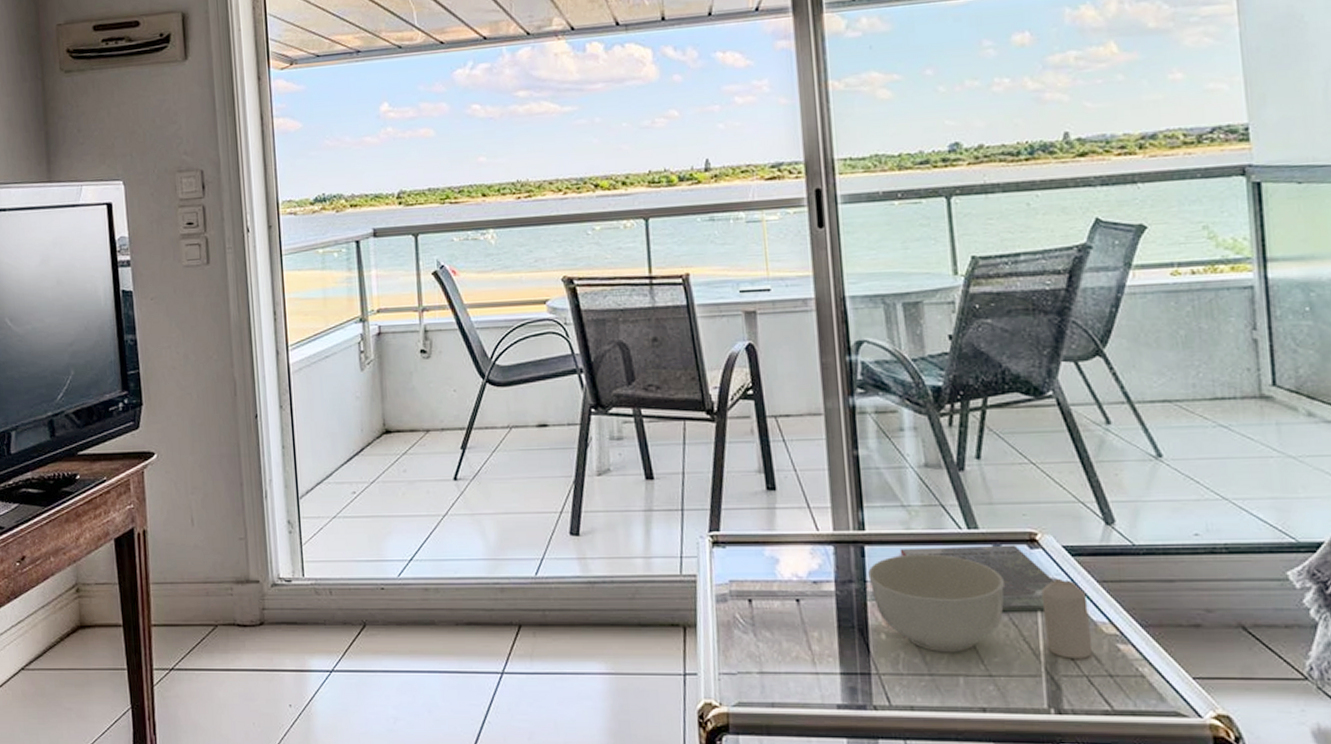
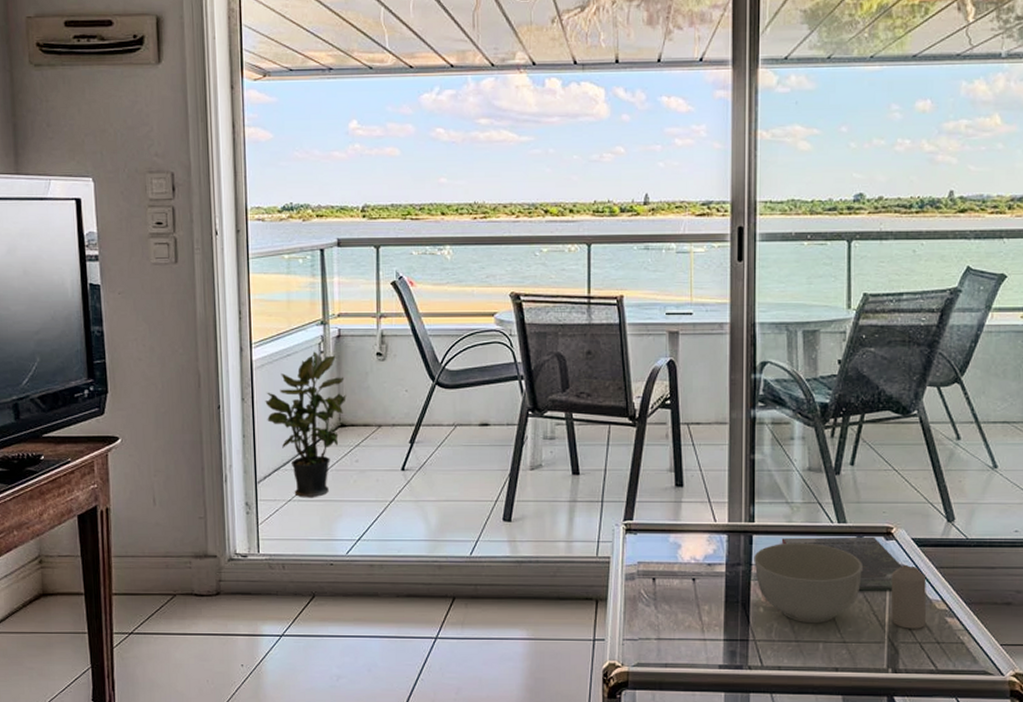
potted plant: none [304,351,390,514] -> present [265,351,346,498]

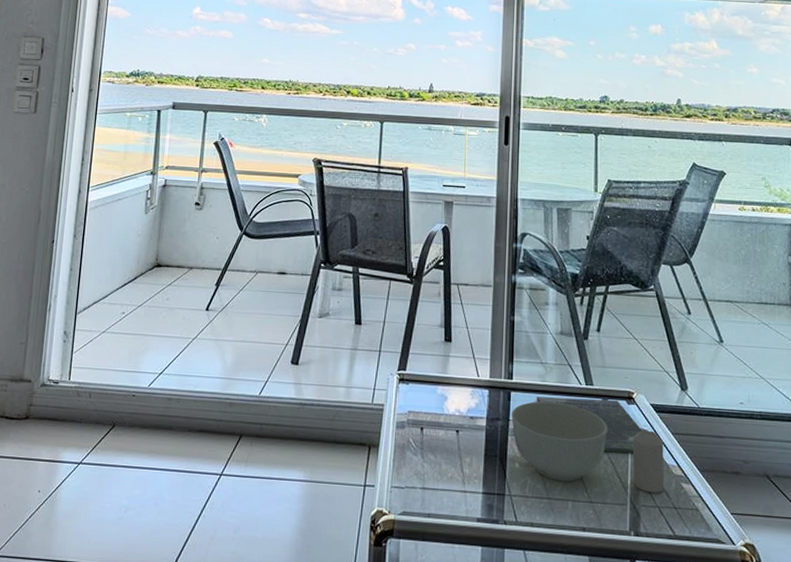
potted plant: present [265,351,346,498] -> none [93,197,165,331]

